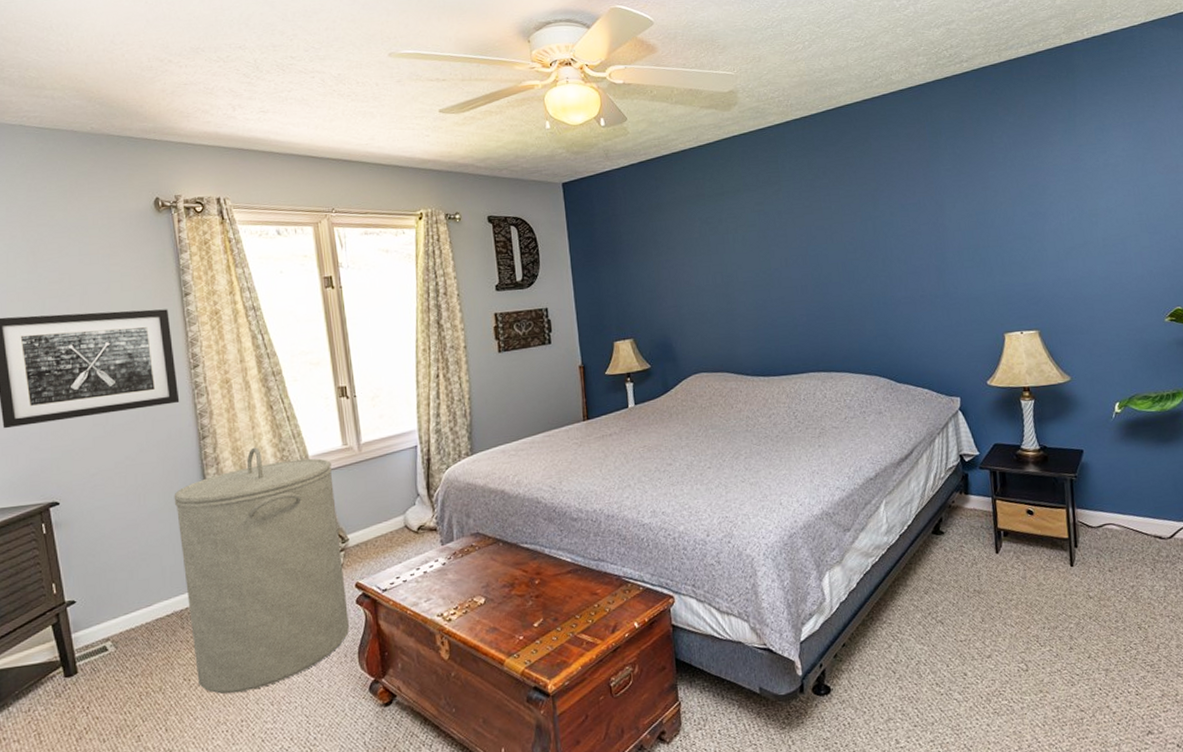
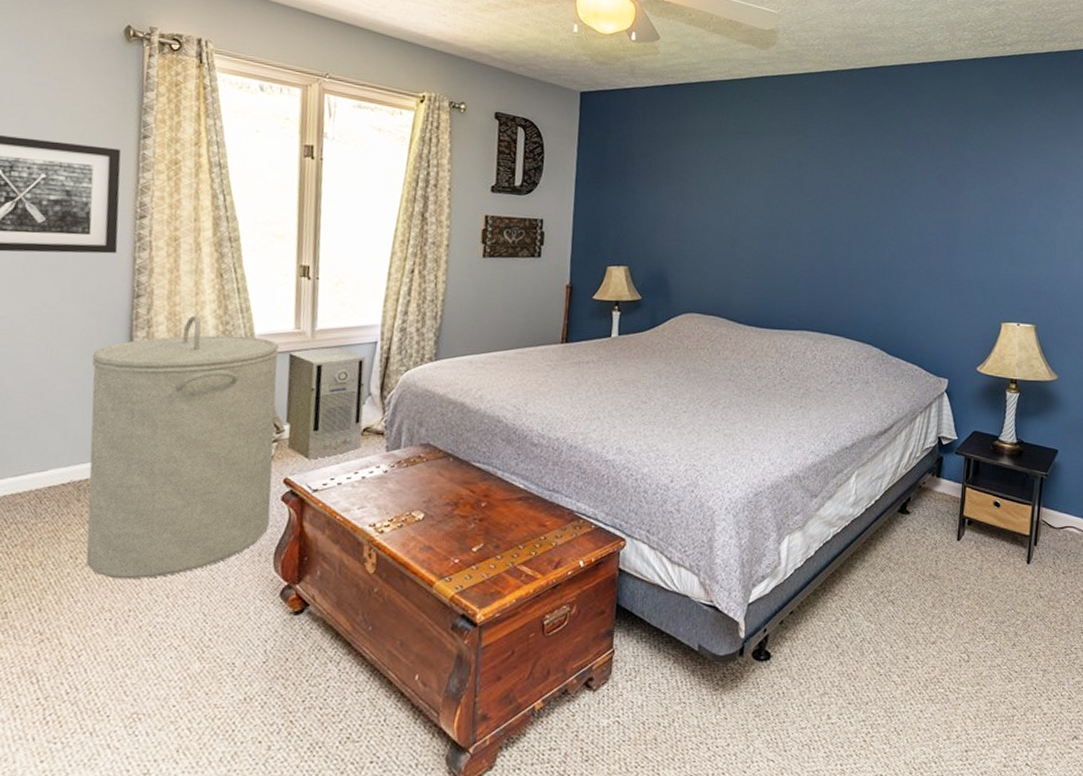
air purifier: none [342,456,419,563] -> present [285,347,367,459]

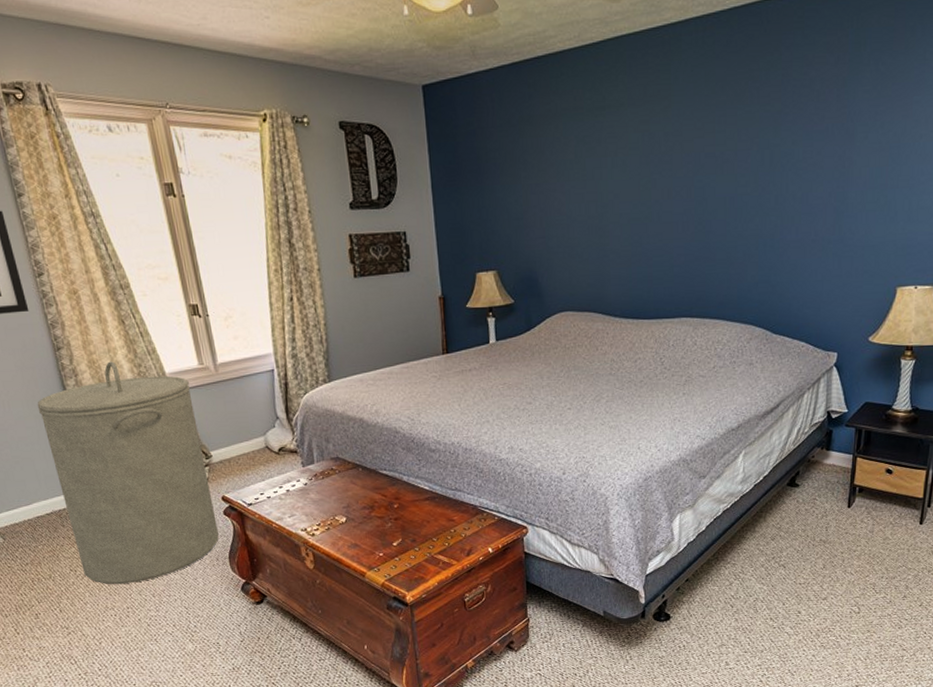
air purifier: present [285,347,367,459] -> none [200,378,281,479]

